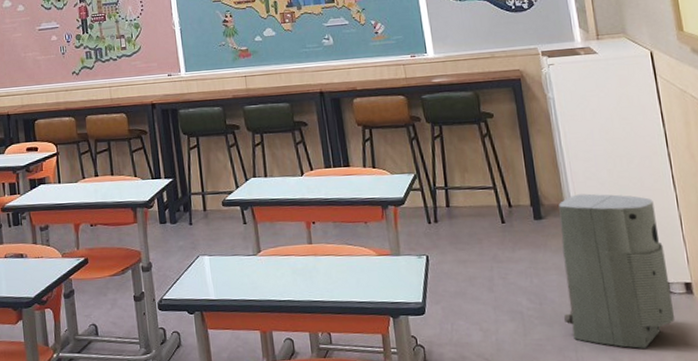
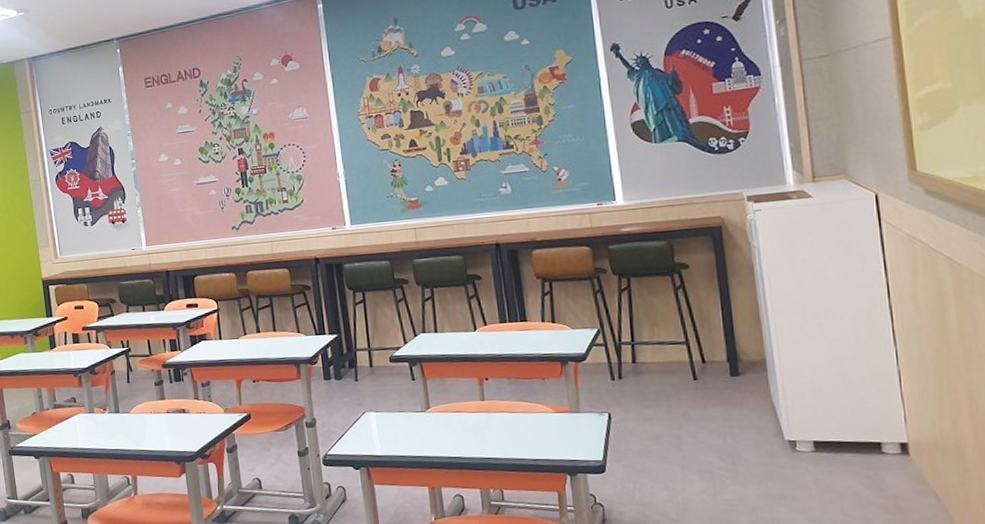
air purifier: present [558,193,675,349] -> none [759,348,887,511]

